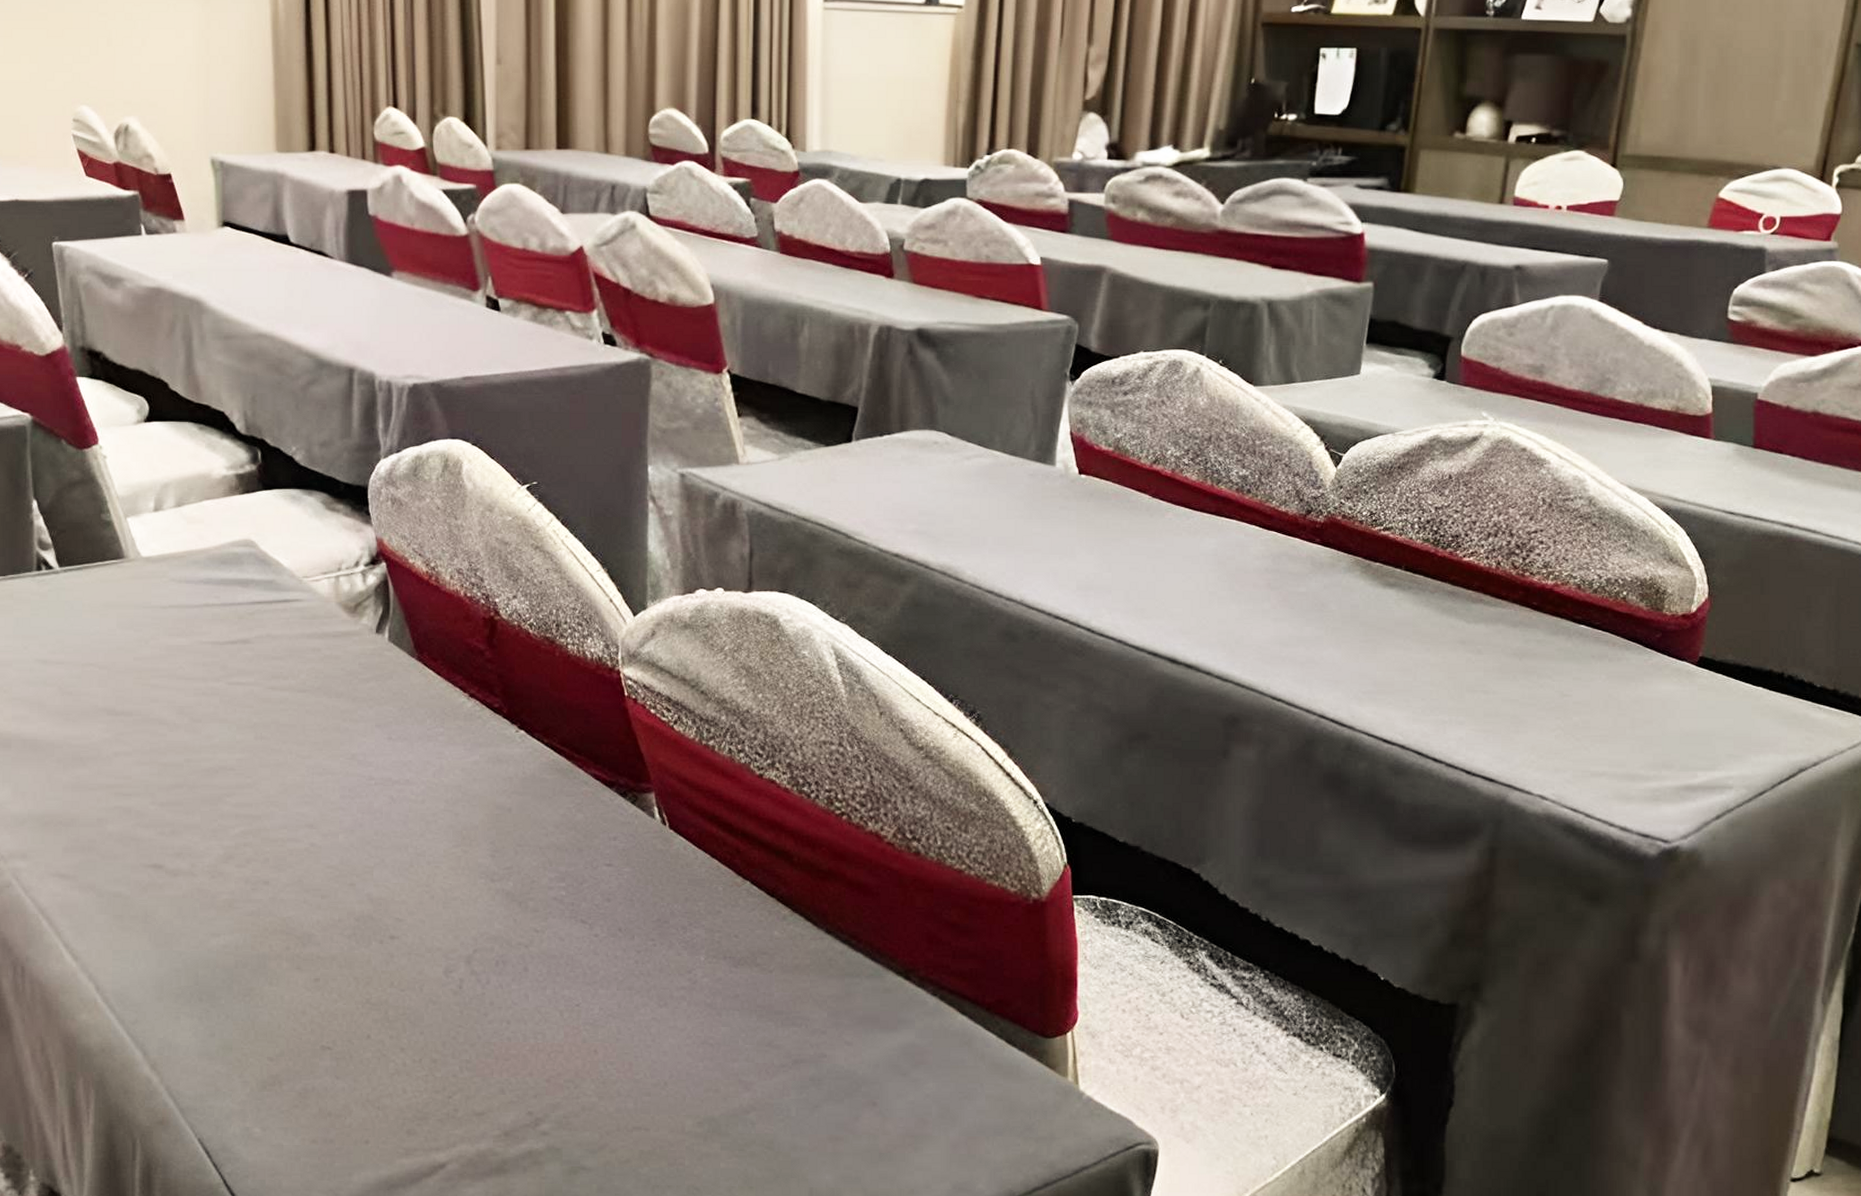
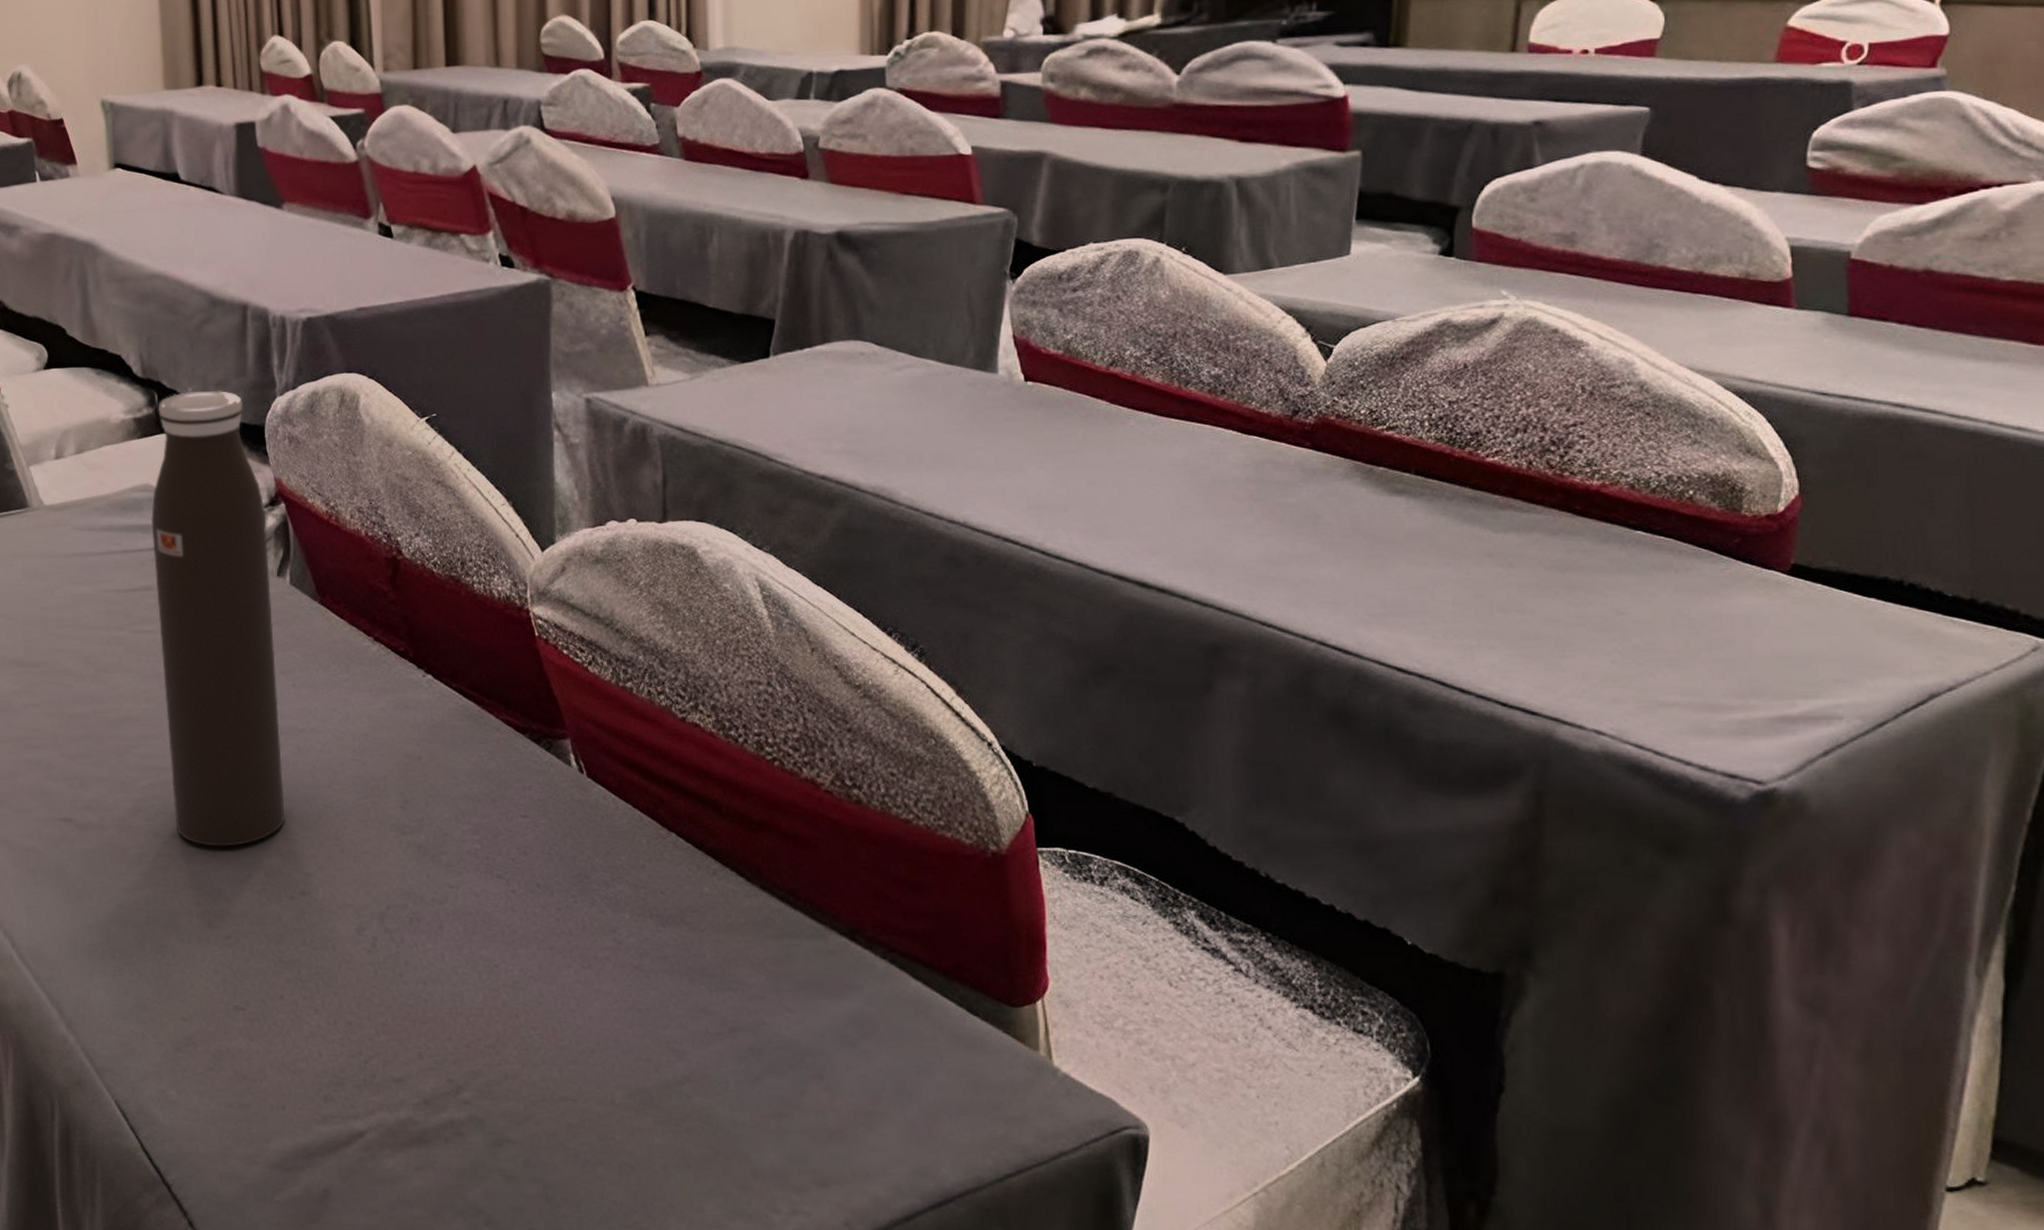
water bottle: none [250,450,377,893] -> present [150,390,285,847]

